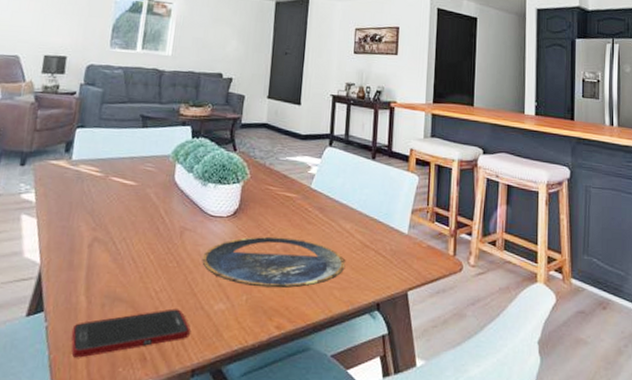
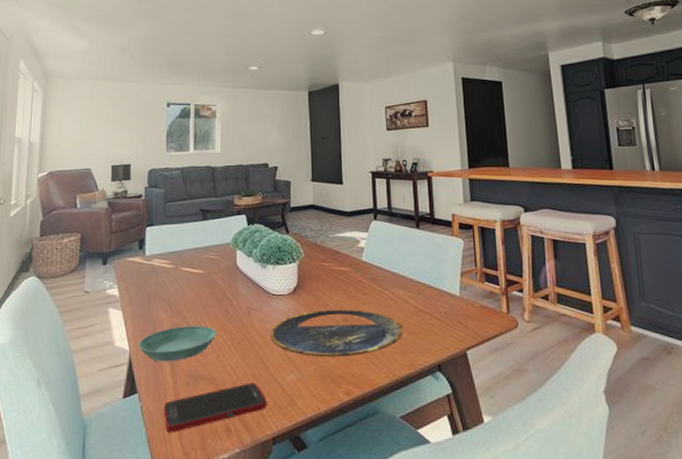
saucer: none [51,241,143,280] -> present [138,326,216,362]

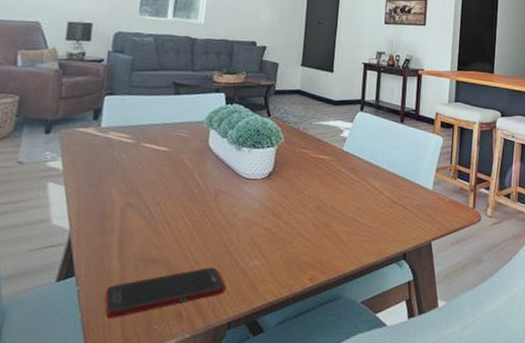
saucer: present [138,326,216,362] -> none [81,206,177,244]
plate: present [270,309,403,357] -> none [237,196,375,244]

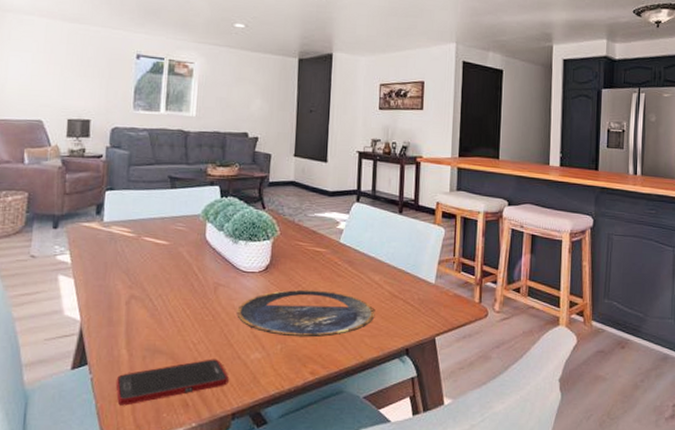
plate: none [237,196,375,244] -> present [237,289,375,338]

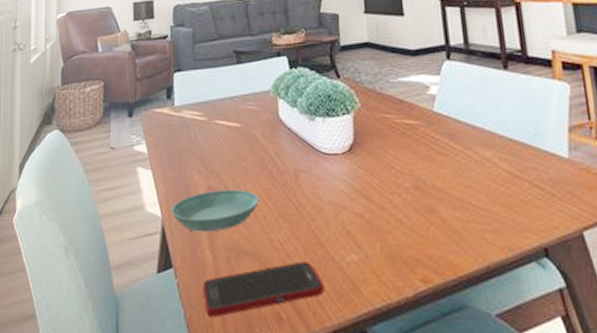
saucer: none [91,298,179,335] -> present [171,190,259,232]
plate: present [237,289,375,338] -> none [323,173,494,234]

